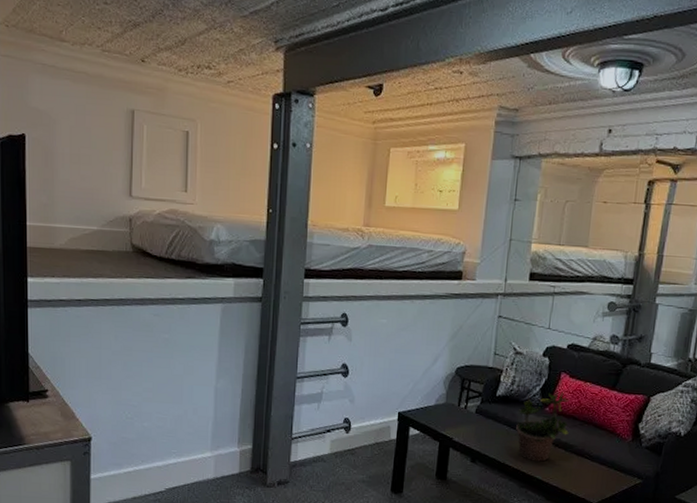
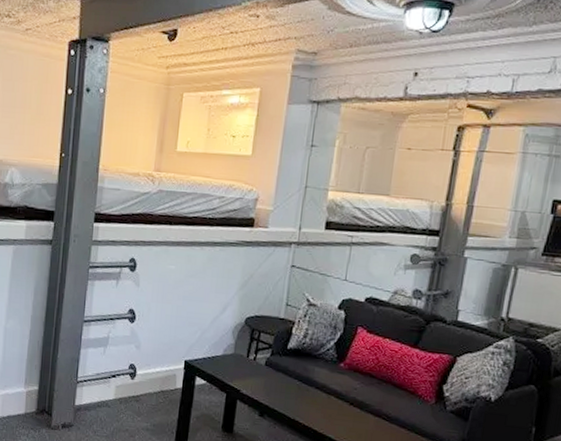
potted plant: present [516,387,570,463] -> none [308,341,367,421]

